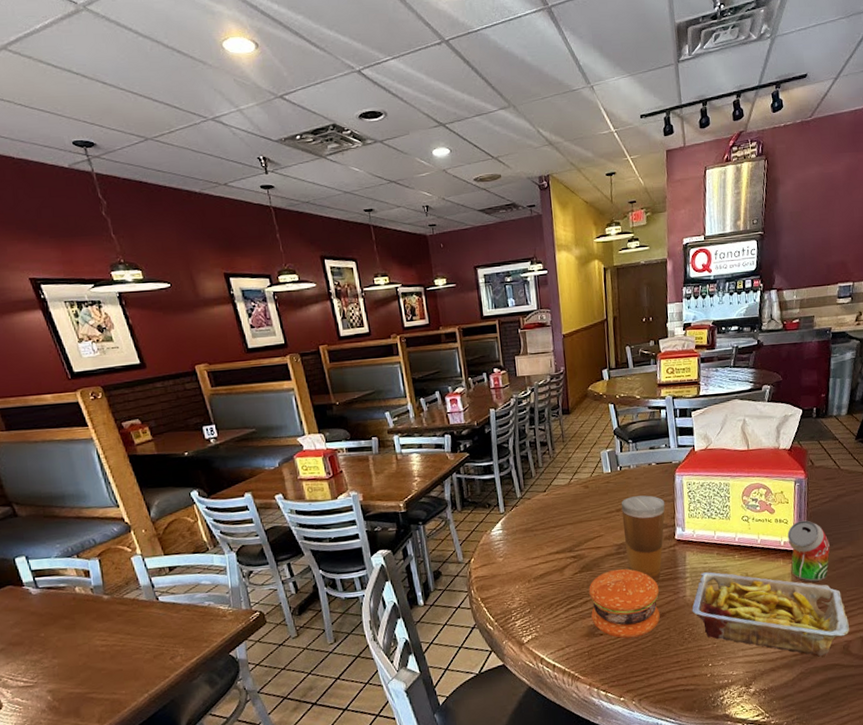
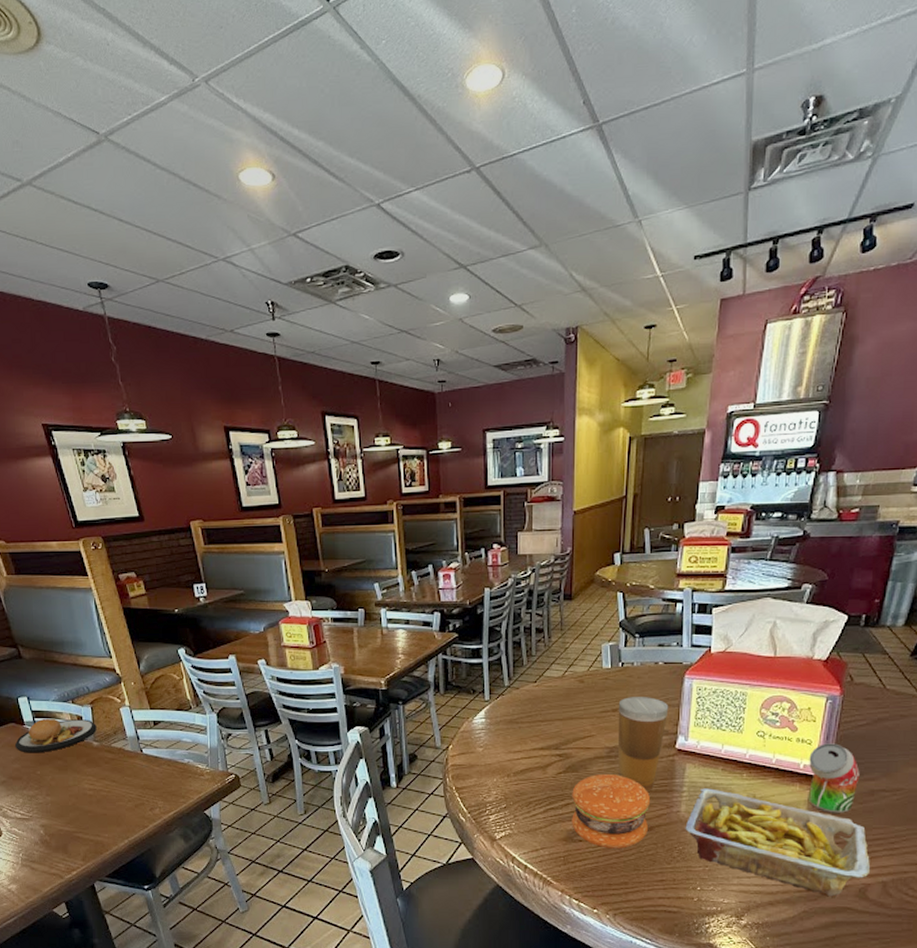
burger: none [13,573,107,616] -> present [14,718,97,753]

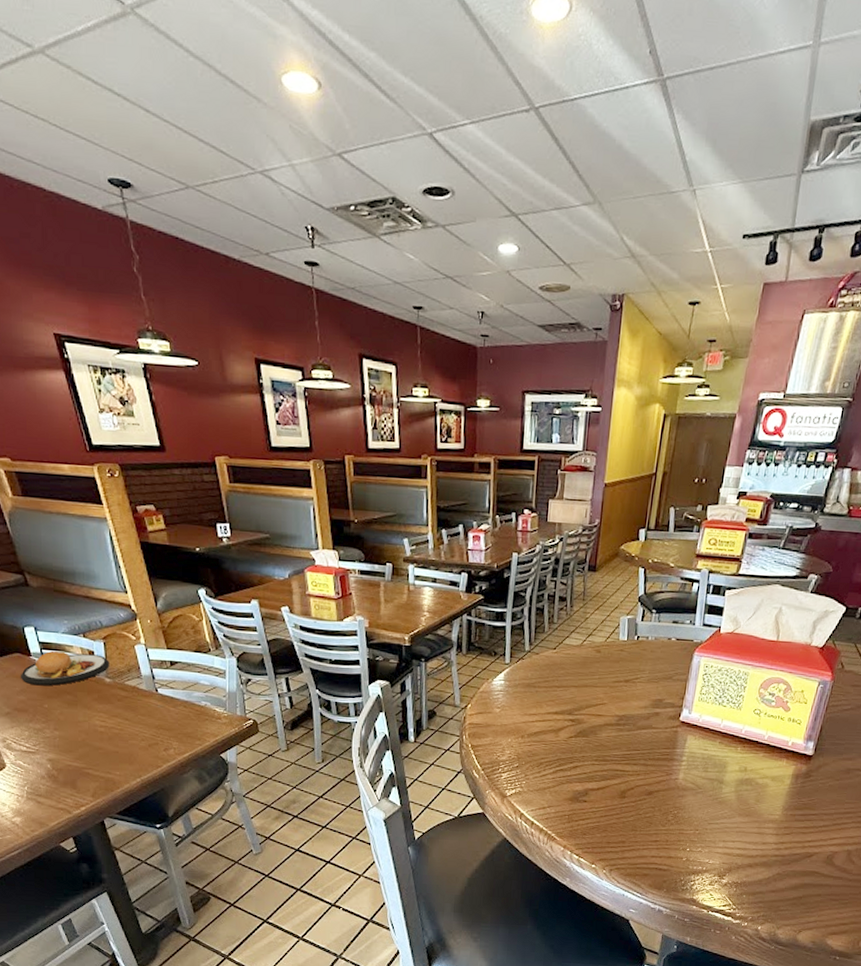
burger: present [572,773,651,849] -> none [578,740,653,810]
beverage cup: present [618,697,669,792] -> none [625,669,677,759]
french fries: present [685,788,871,898] -> none [681,759,840,863]
soda can: present [808,743,860,813] -> none [792,724,840,788]

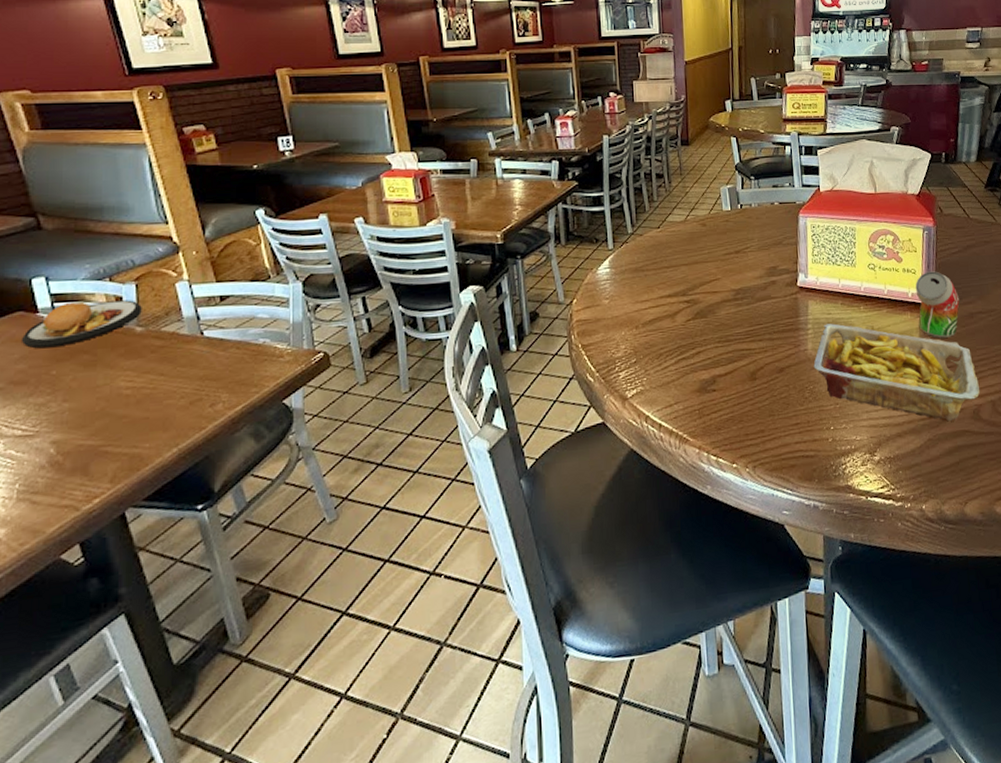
french fries: none [681,759,840,863] -> present [813,323,981,423]
soda can: none [792,724,840,788] -> present [915,271,960,338]

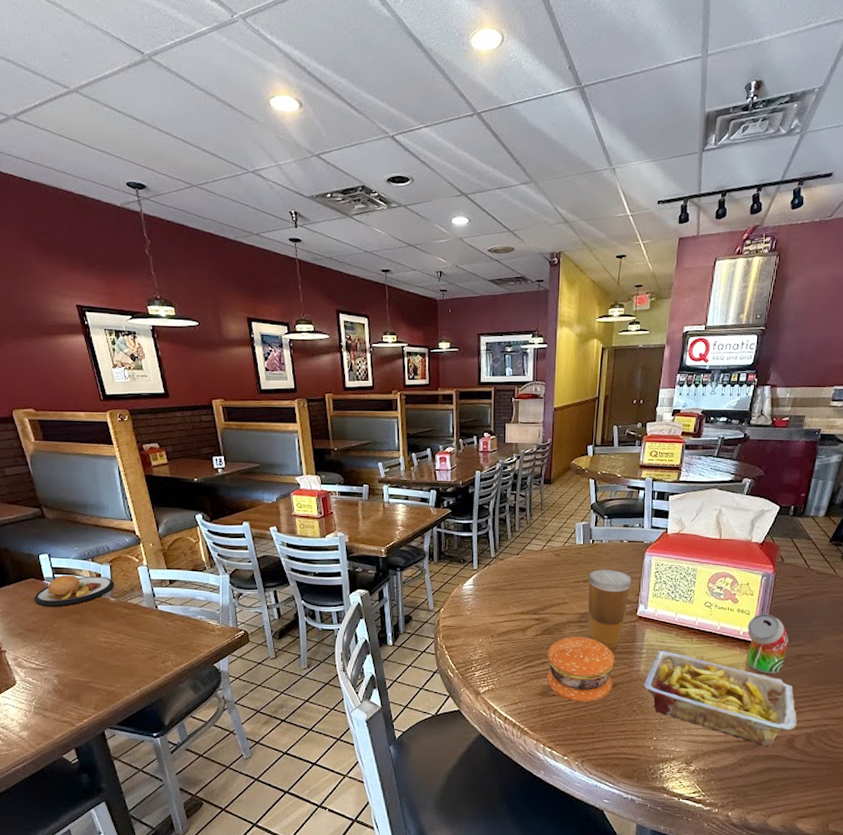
burger: none [702,316,779,396] -> present [547,636,615,703]
beverage cup: none [740,237,788,332] -> present [588,570,632,653]

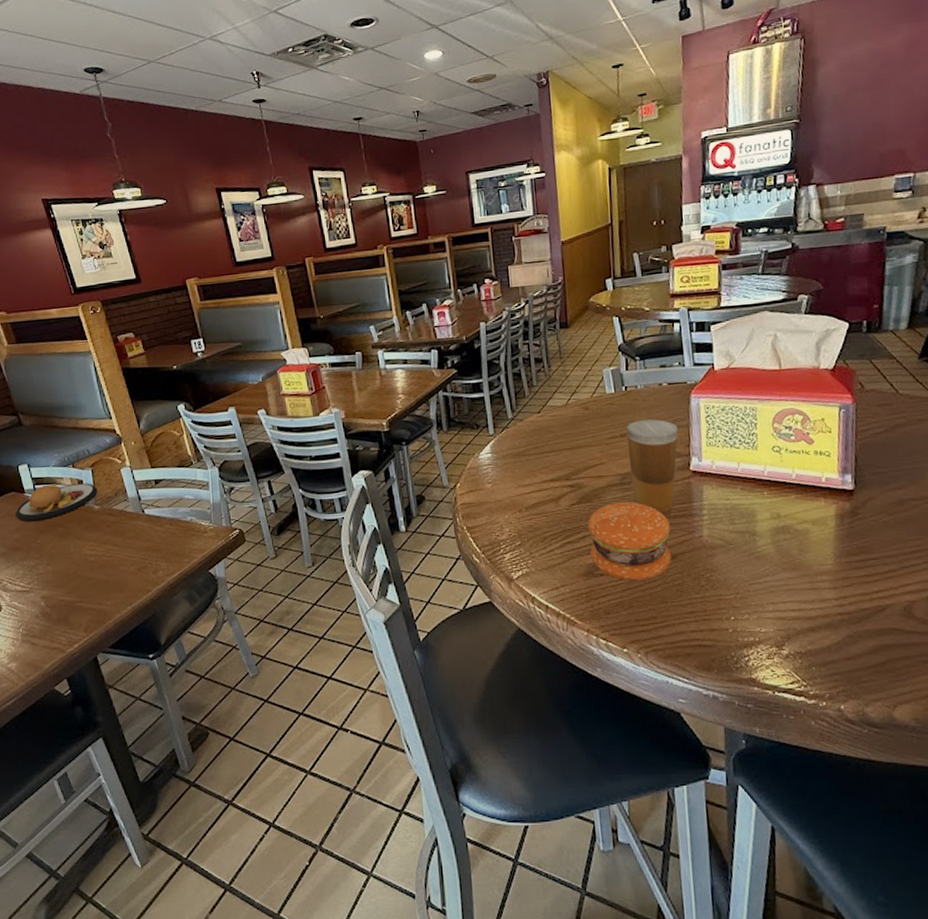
french fries: present [644,650,797,748] -> none [710,509,913,619]
soda can: present [746,614,789,674] -> none [830,453,886,527]

